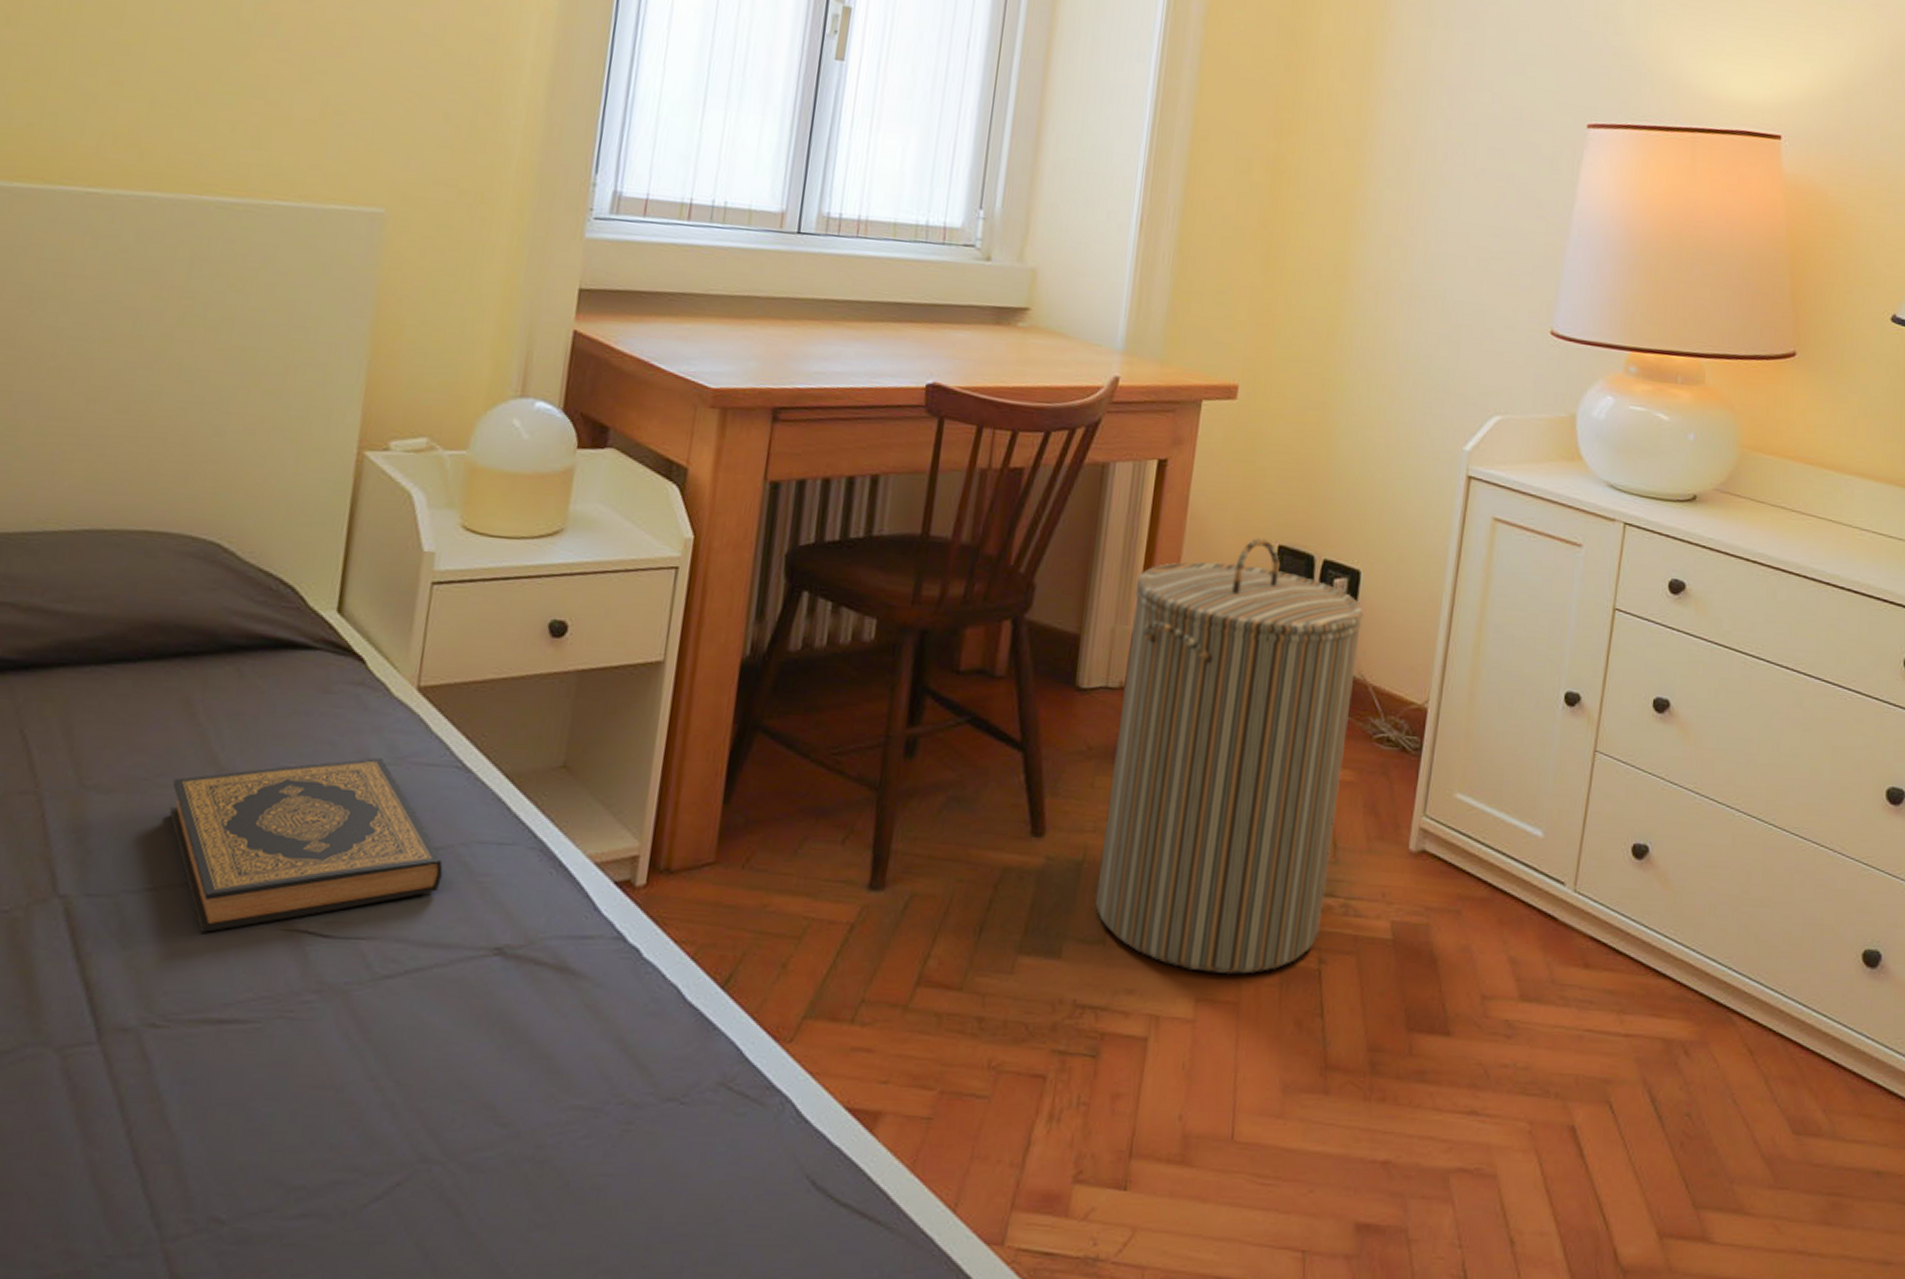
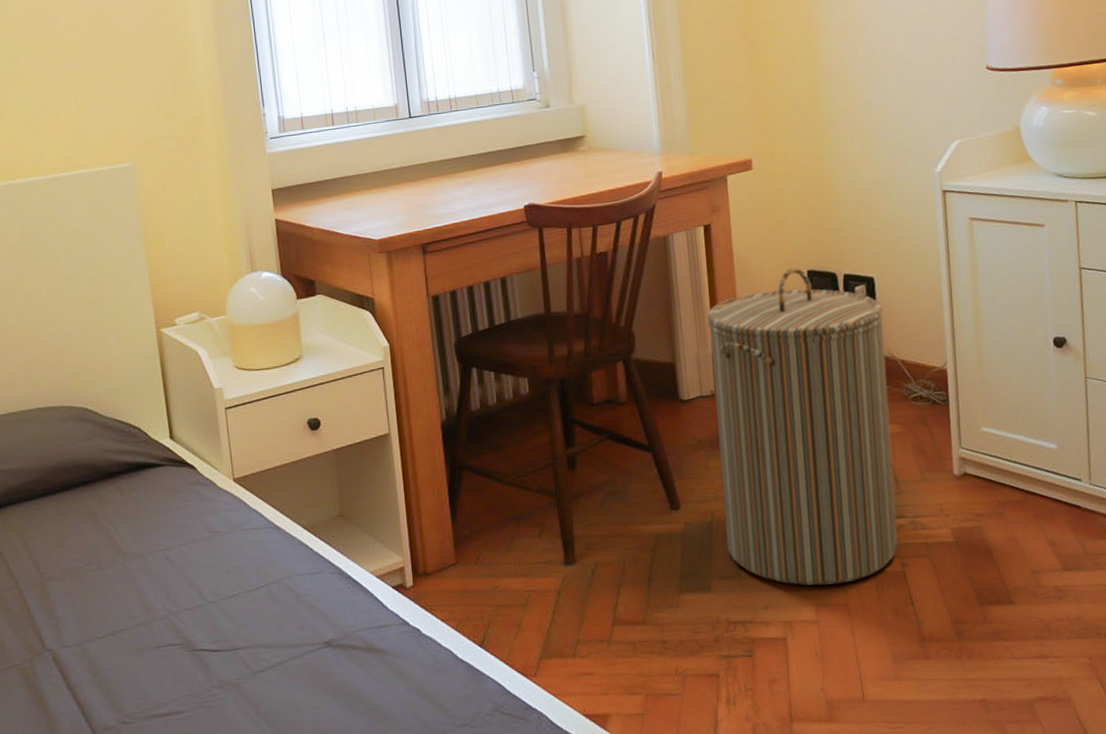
hardback book: present [169,758,443,933] -> none [97,530,280,660]

